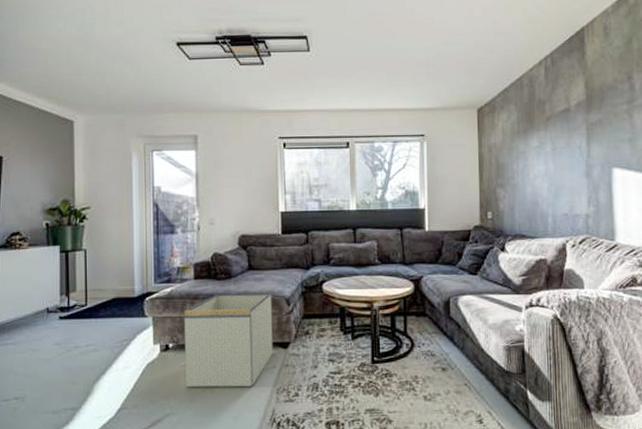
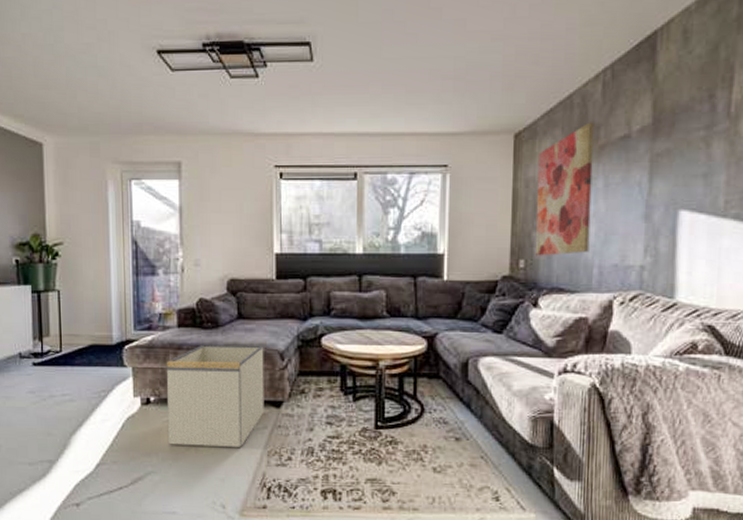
wall art: none [497,99,544,209] -> present [534,122,595,256]

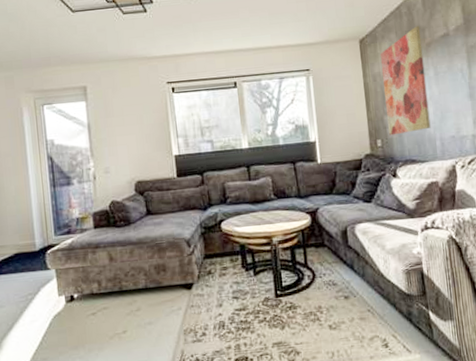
storage bin: present [166,344,264,447] -> none [86,236,178,336]

